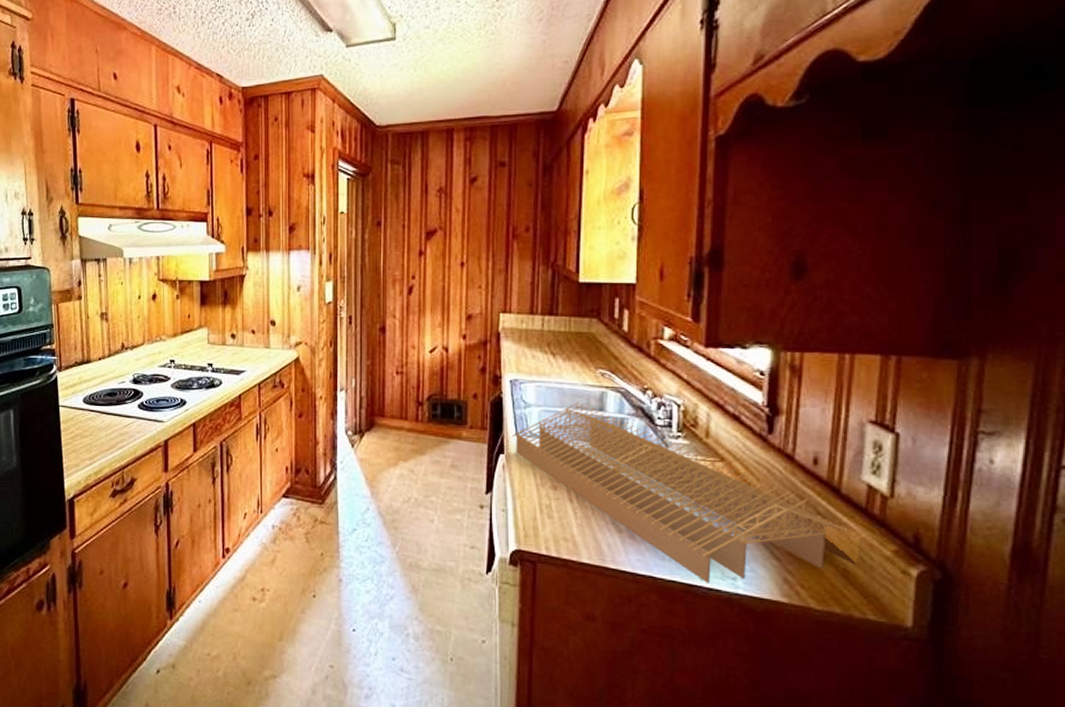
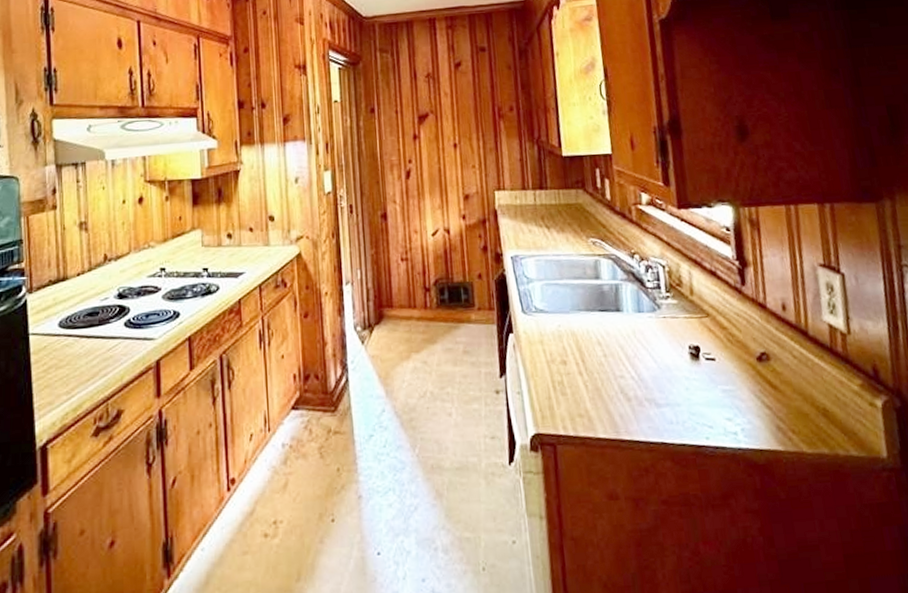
dish rack: present [513,402,856,585] -> none [519,272,833,443]

